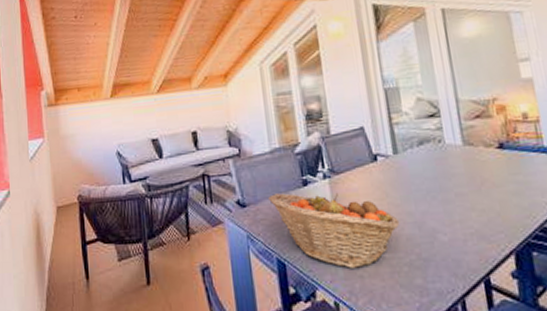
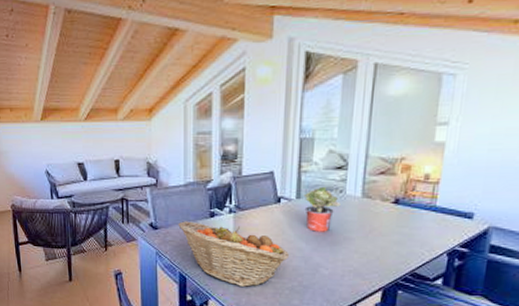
potted plant: none [401,137,443,191] -> present [303,186,341,232]

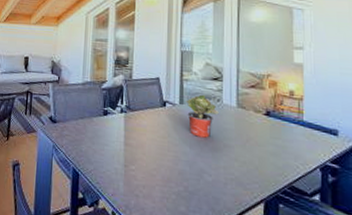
fruit basket: present [178,221,290,287] -> none [75,117,176,189]

